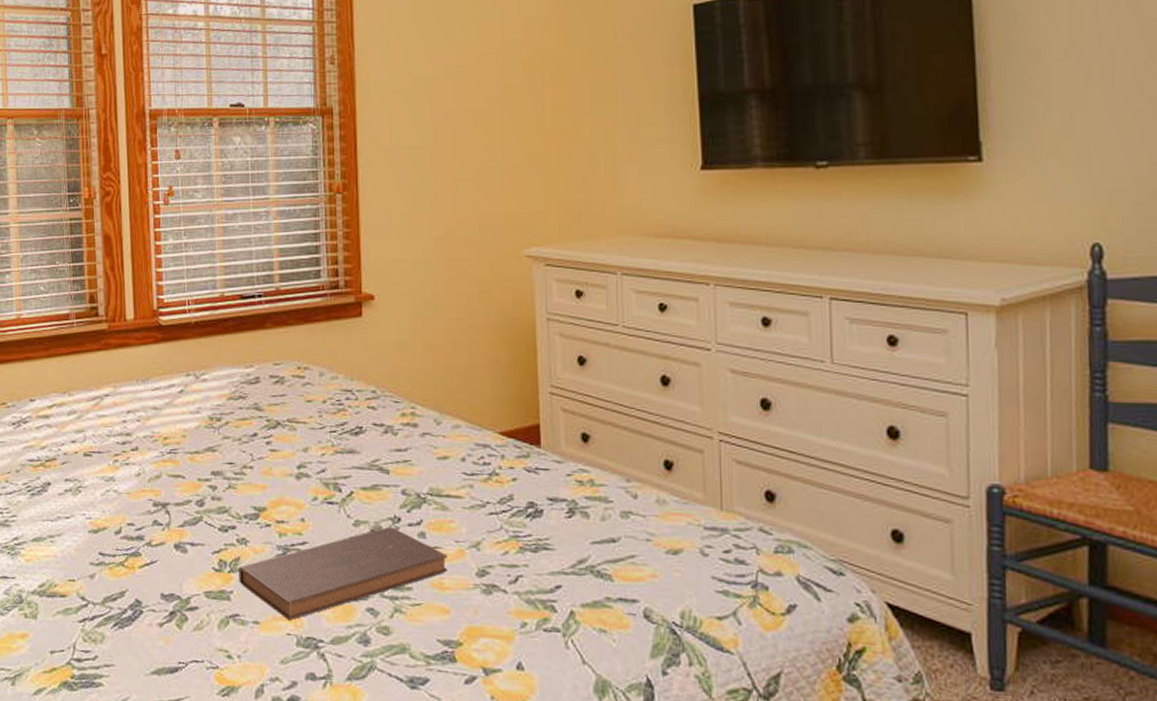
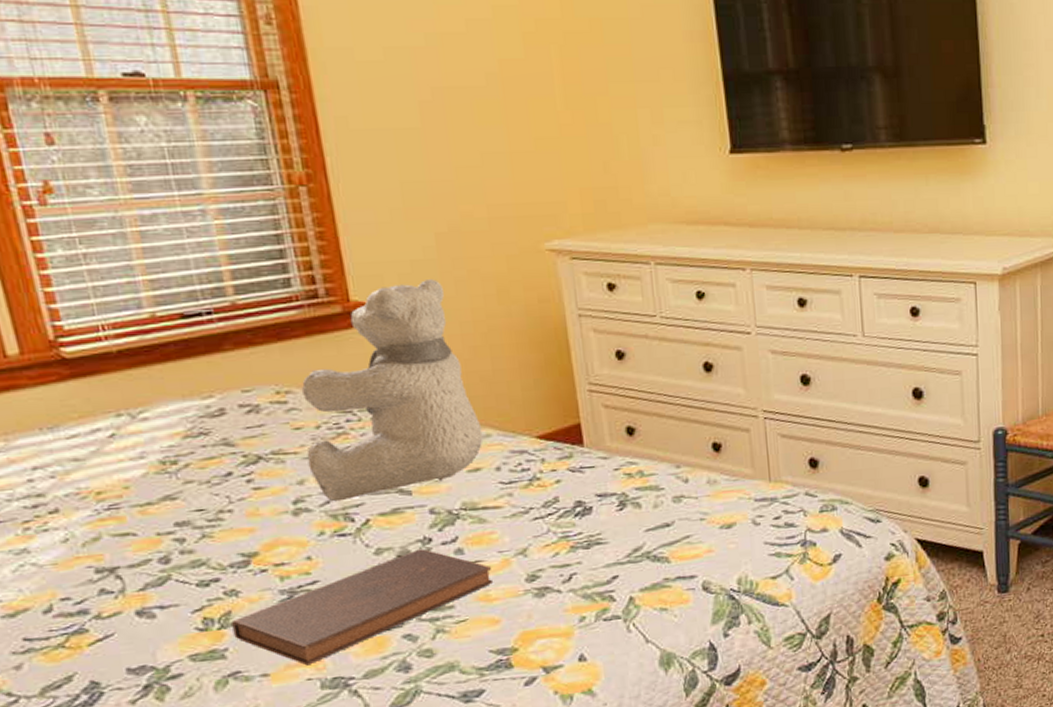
teddy bear: none [313,278,454,472] -> present [301,279,483,502]

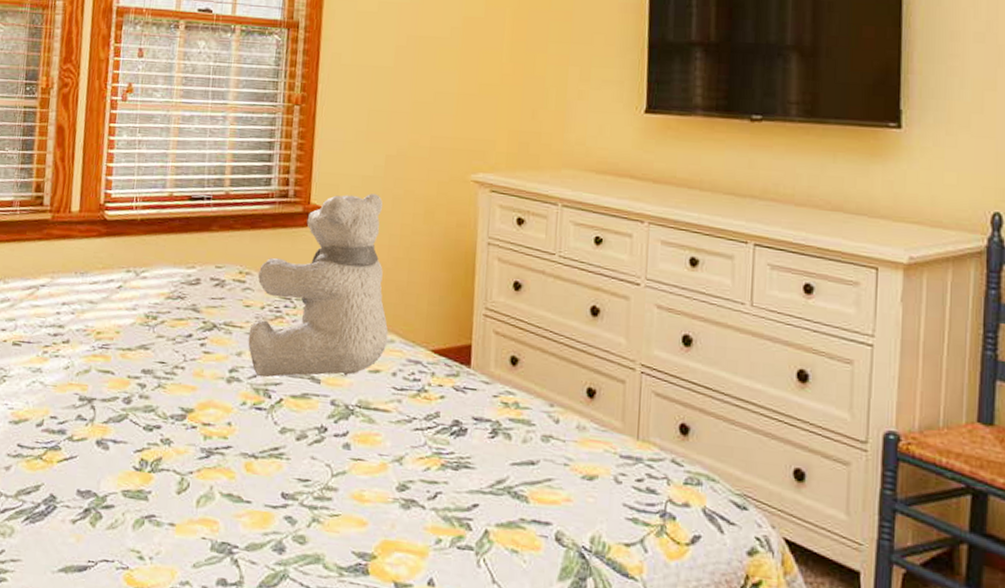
book: present [231,548,494,666] -> none [158,436,370,525]

